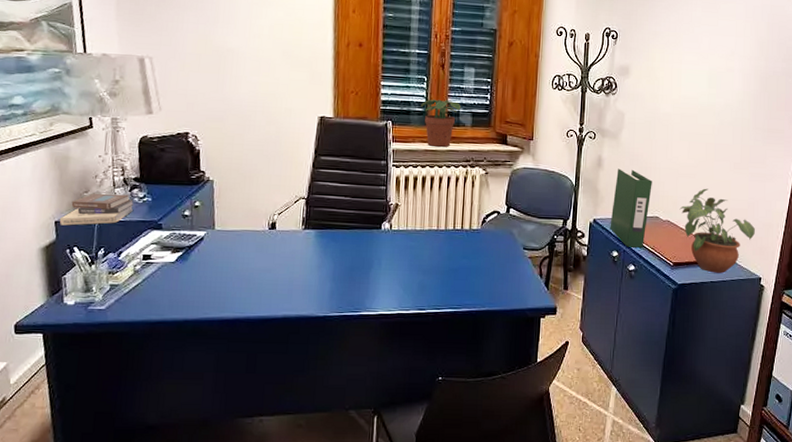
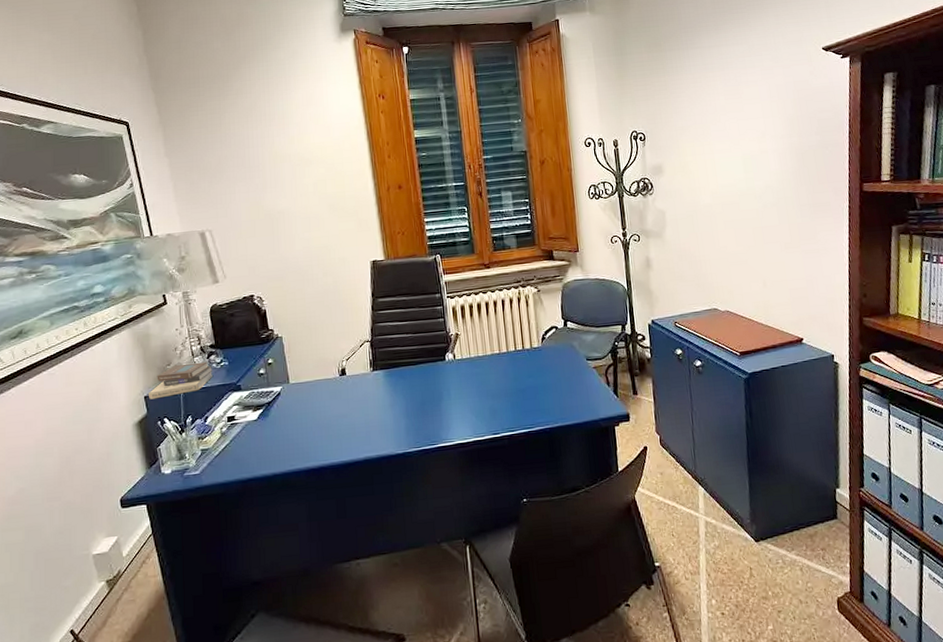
potted plant: present [421,99,461,148] -> none [465,226,504,273]
binder: present [610,168,652,249] -> none [667,265,707,343]
potted plant: present [679,188,755,273] -> none [736,272,819,357]

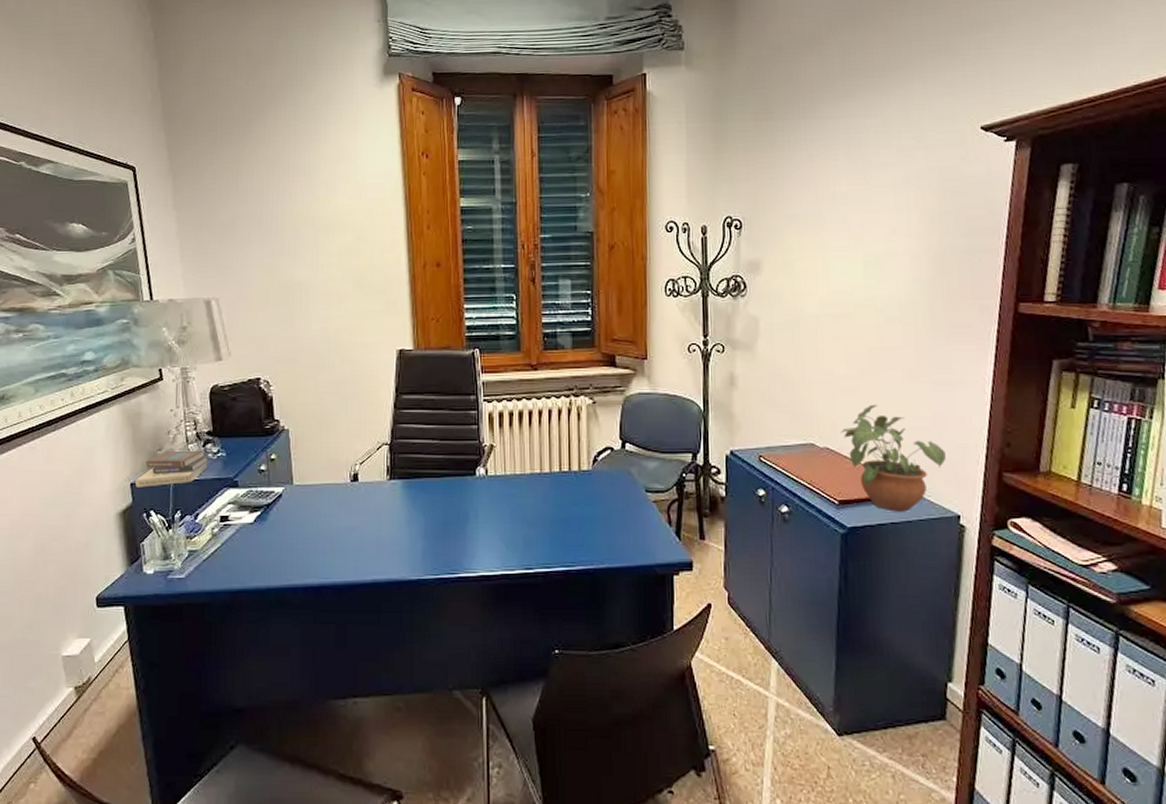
potted plant: none [736,272,819,357] -> present [840,404,946,512]

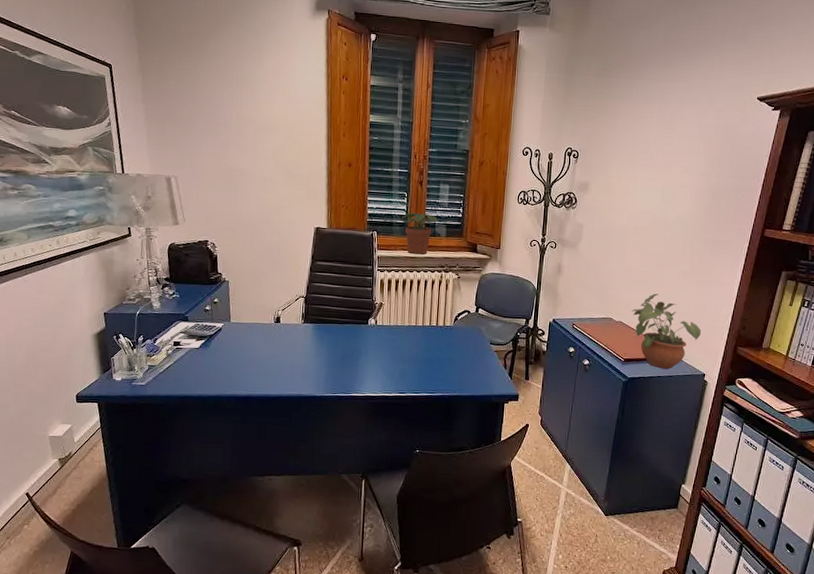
books: present [134,450,209,488] -> none [107,290,166,317]
potted plant: none [512,319,558,376] -> present [402,212,437,255]

